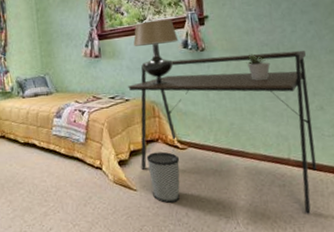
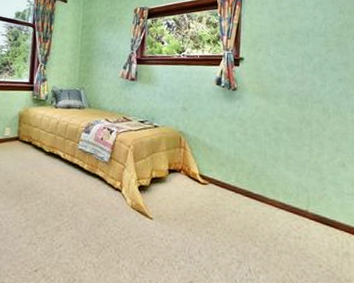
desk: present [128,50,317,214] -> none [158,94,334,272]
table lamp: present [133,19,179,85] -> none [169,53,213,117]
wastebasket: present [146,151,180,203] -> none [166,182,200,238]
potted plant: present [246,54,270,81] -> none [275,101,298,128]

